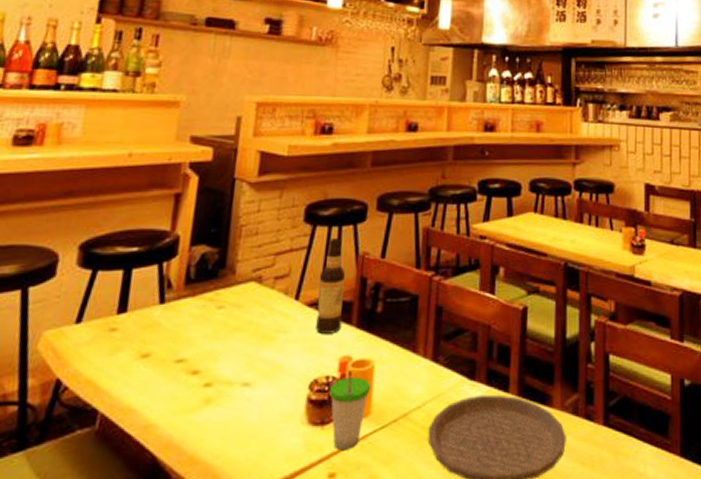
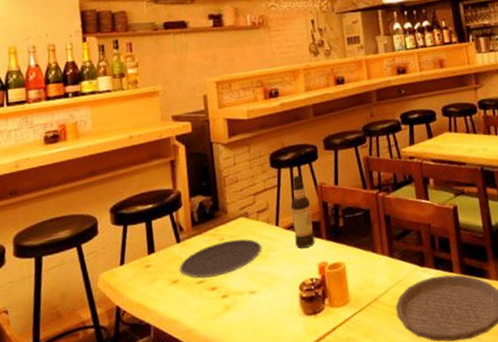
plate: none [154,310,272,356] -> present [179,239,262,279]
cup: present [328,370,371,450] -> none [314,272,347,330]

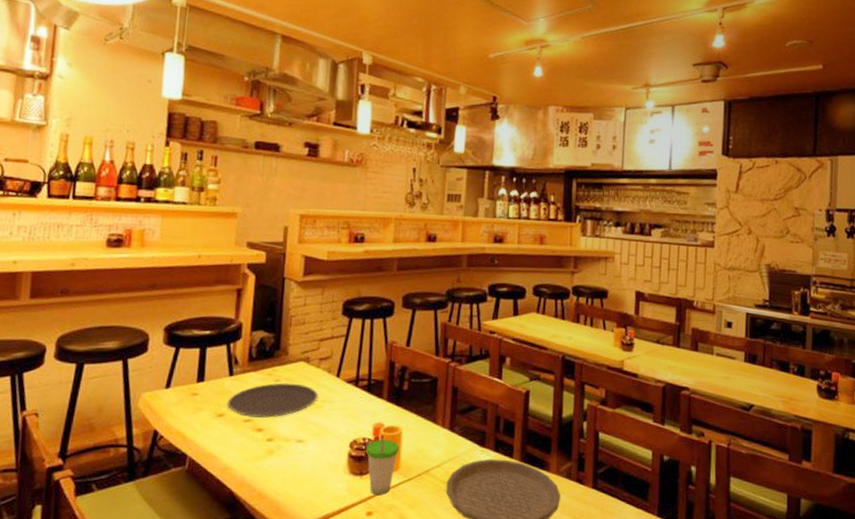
bottle: present [290,175,315,249] -> none [354,329,377,405]
cup: none [314,272,347,330] -> present [365,434,400,495]

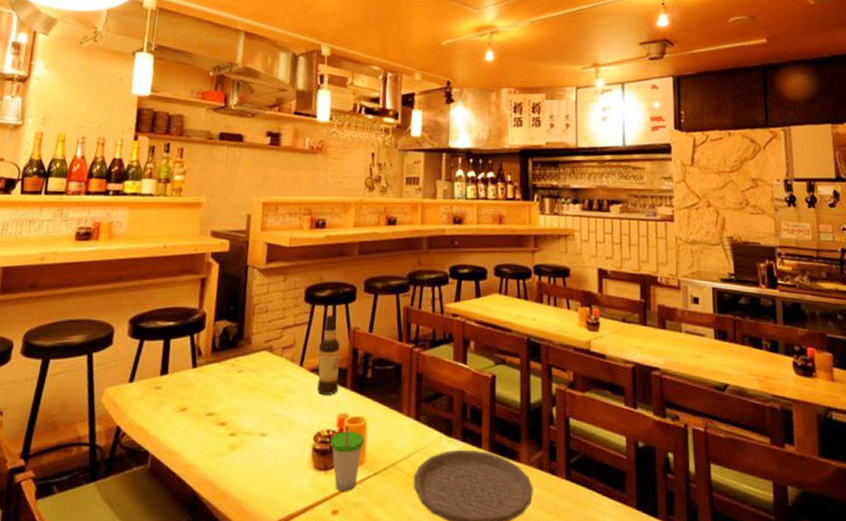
plate: present [227,383,319,418] -> none [190,373,282,411]
bottle: none [354,329,377,405] -> present [317,315,340,395]

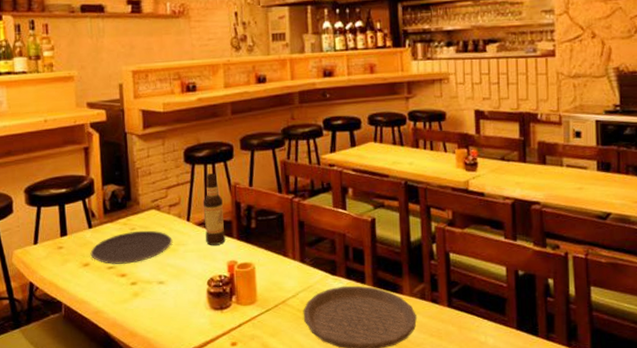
plate: none [190,373,282,411] -> present [90,230,173,264]
cup: present [330,425,365,491] -> none [222,271,255,326]

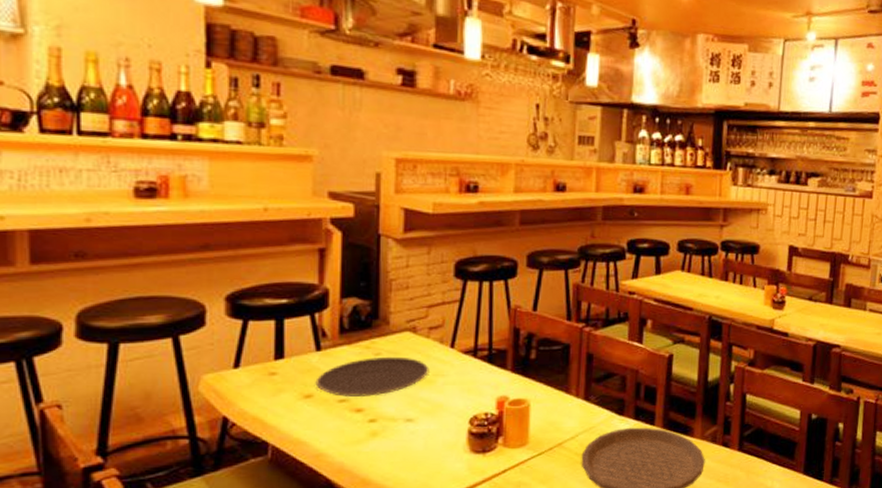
bottle: present [203,173,226,245] -> none [472,293,498,377]

